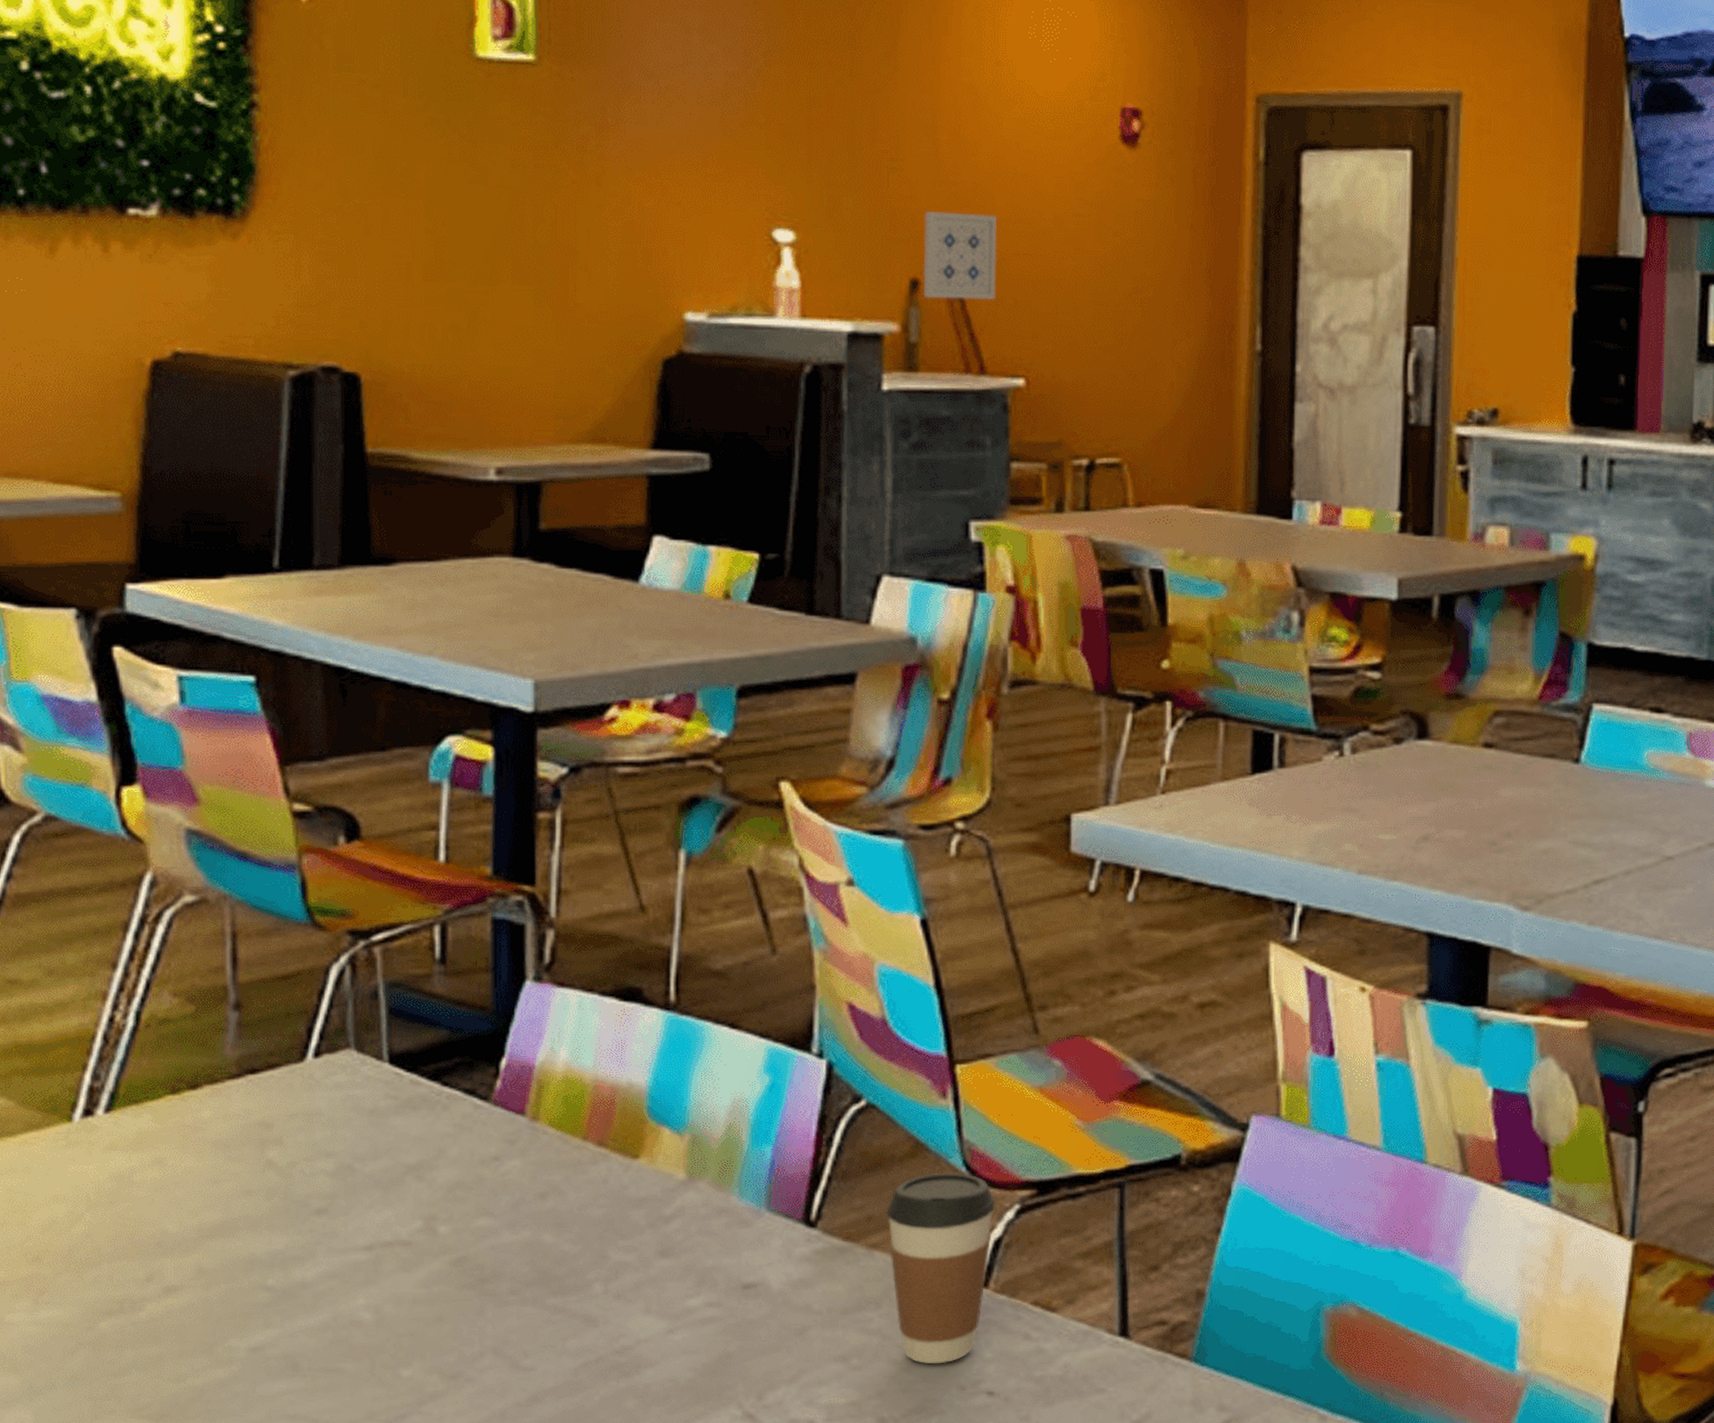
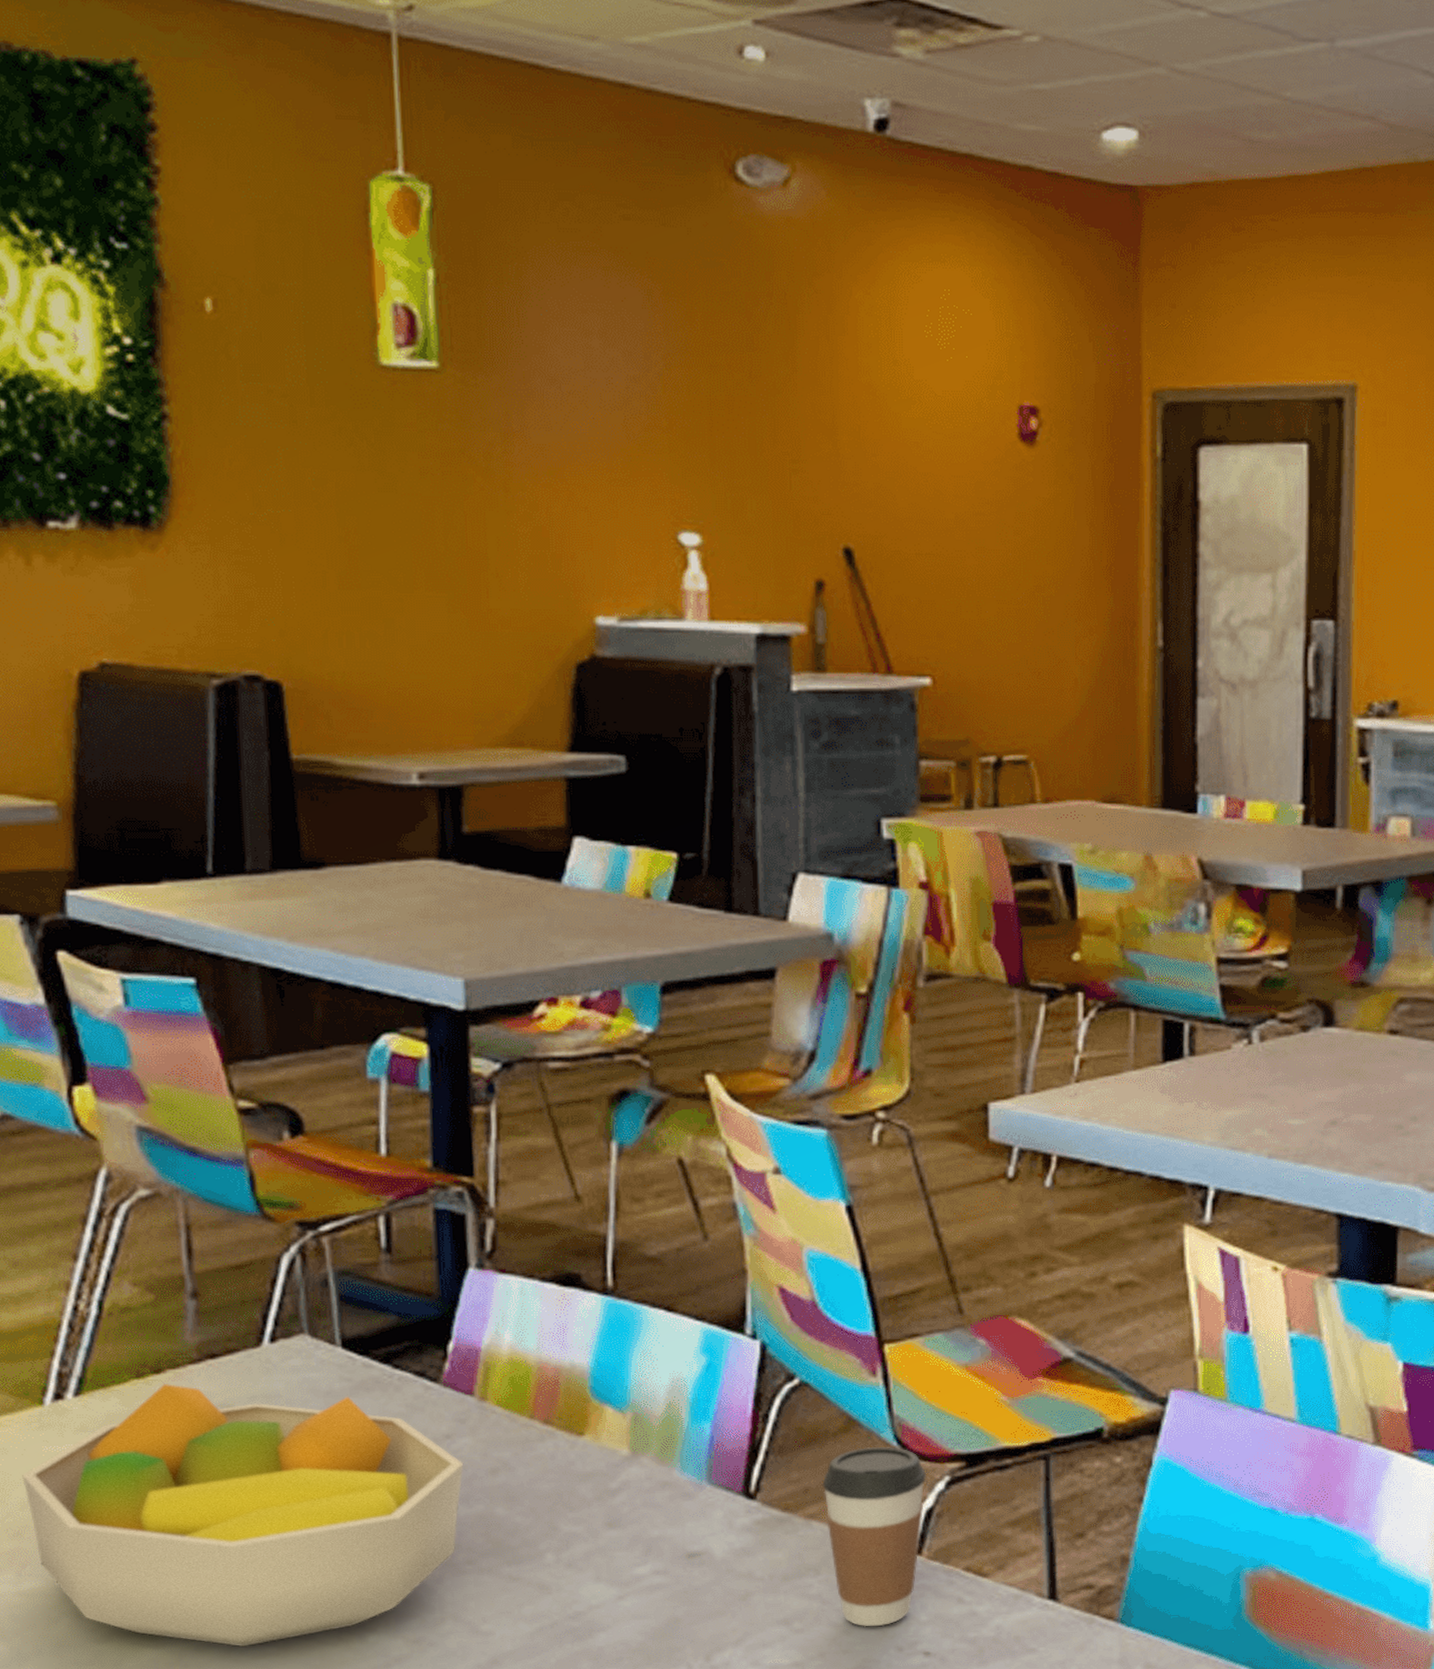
fruit bowl: none [45,1099,512,1381] -> present [22,1383,464,1646]
wall art: present [923,211,998,300] -> none [827,513,901,600]

